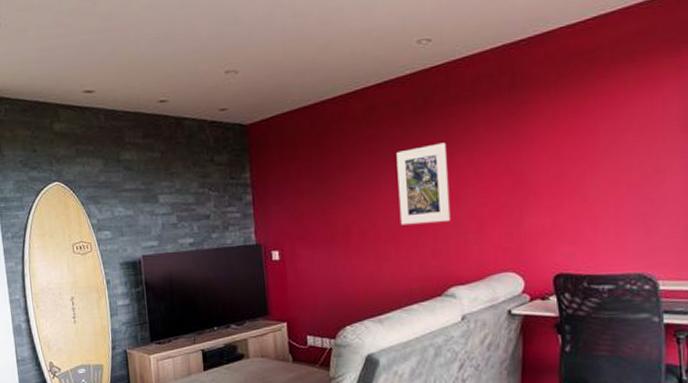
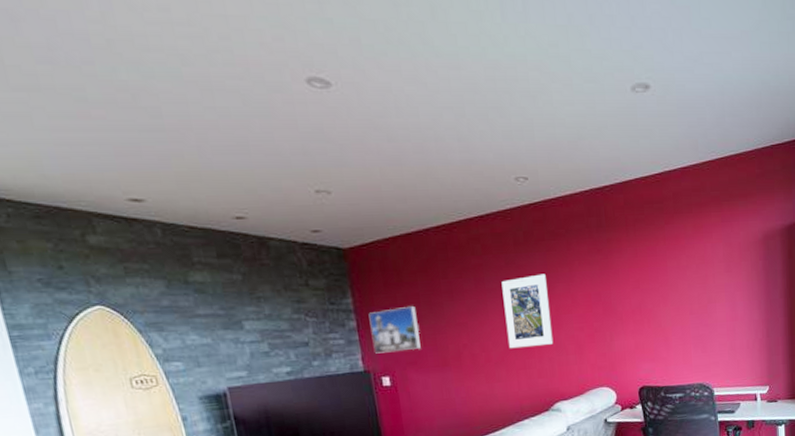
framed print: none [264,180,311,227] -> present [368,306,421,354]

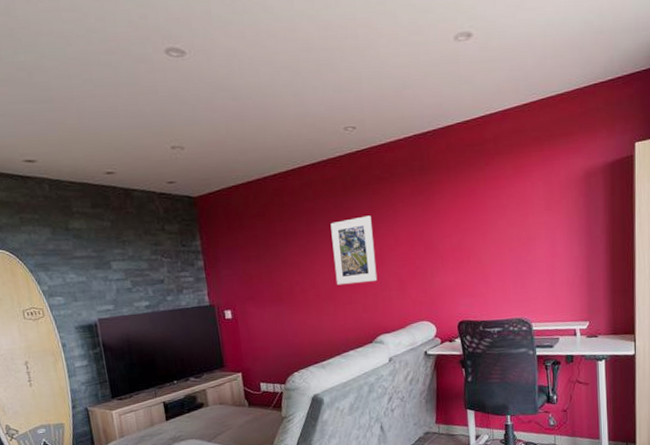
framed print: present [368,306,421,354] -> none [214,247,258,290]

